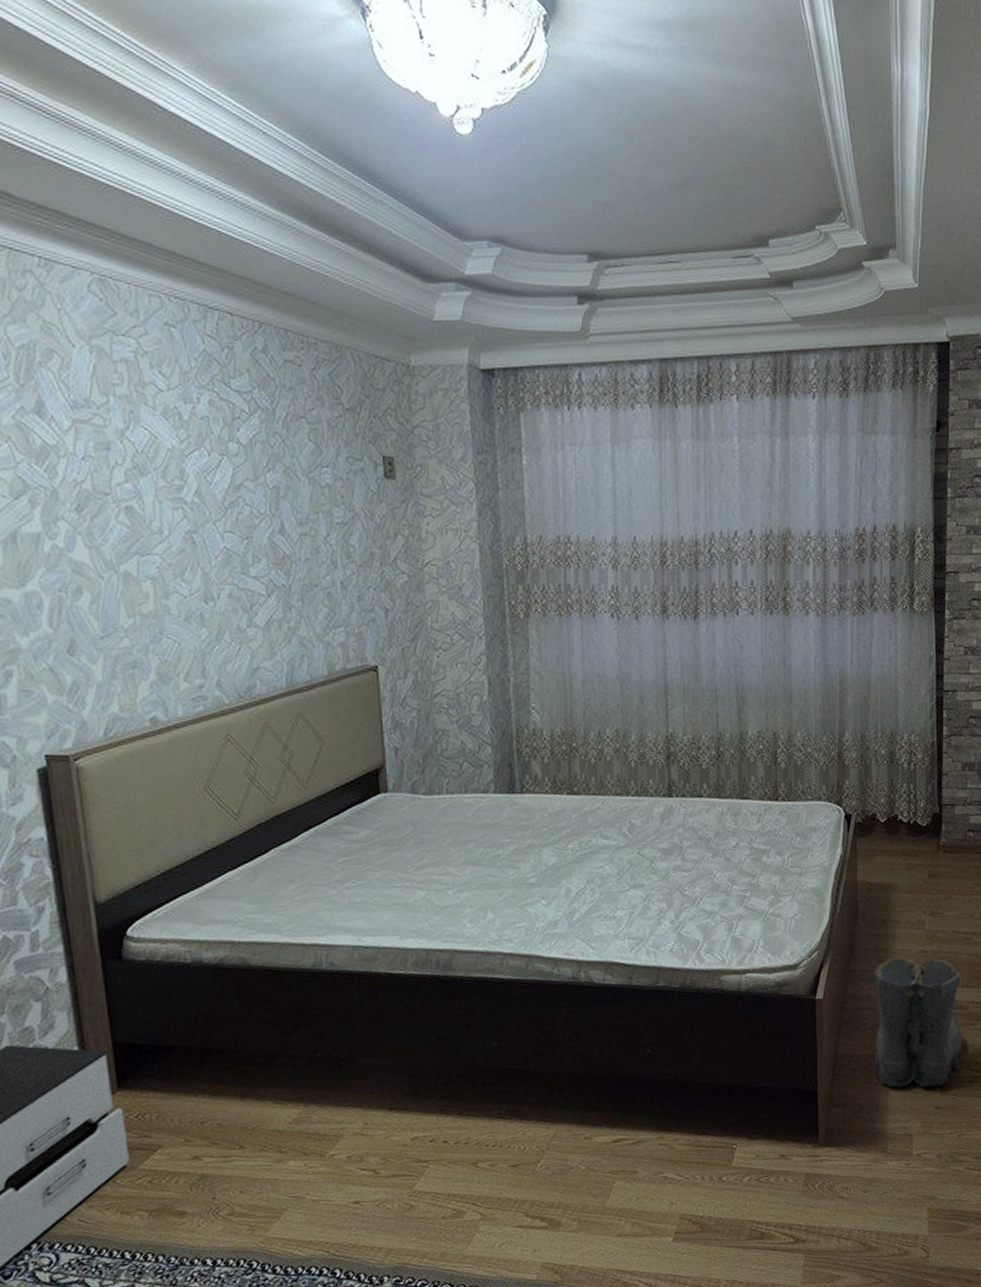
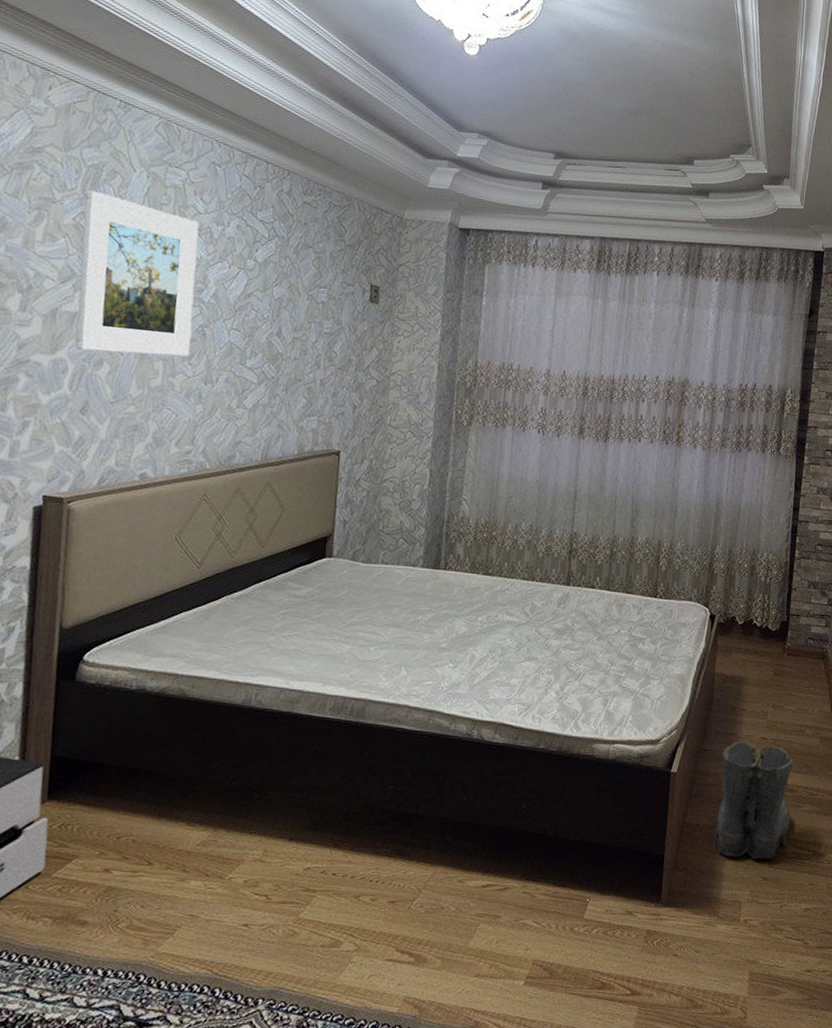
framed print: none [21,377,180,579] -> present [76,190,199,357]

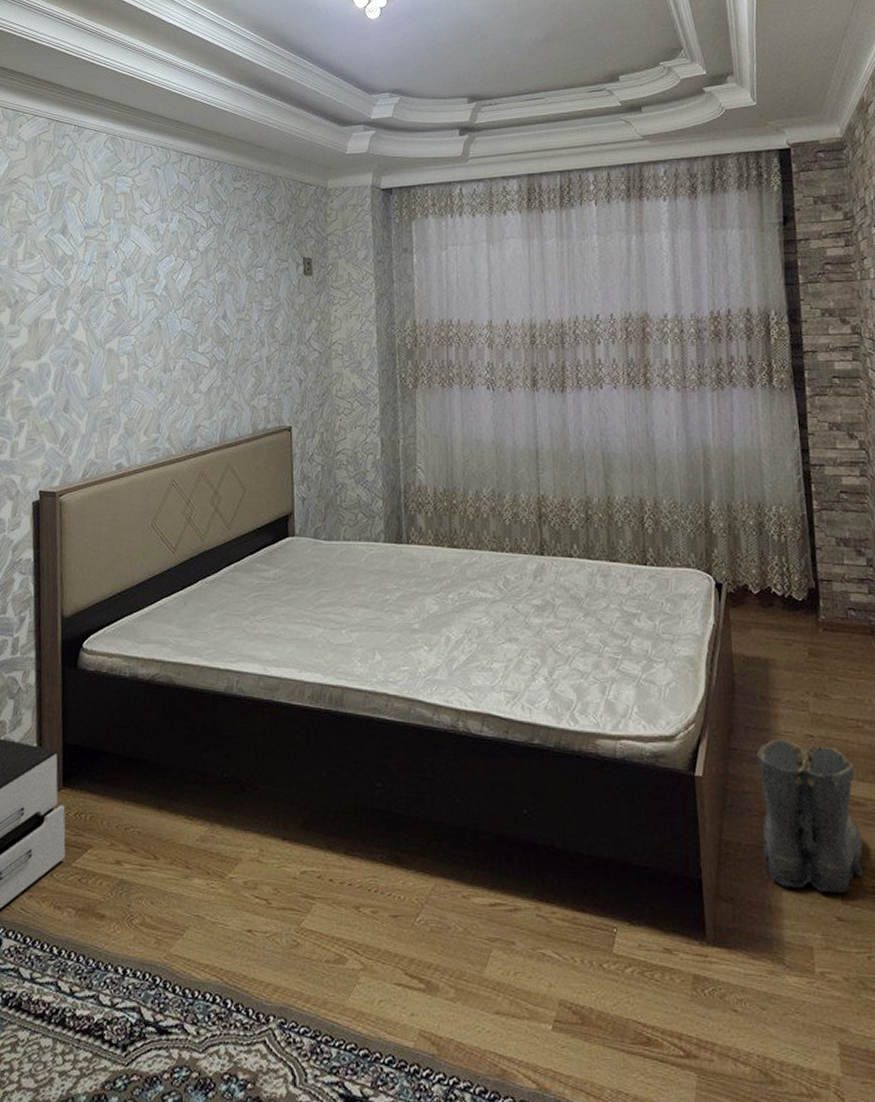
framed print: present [76,190,199,357] -> none [54,208,149,354]

